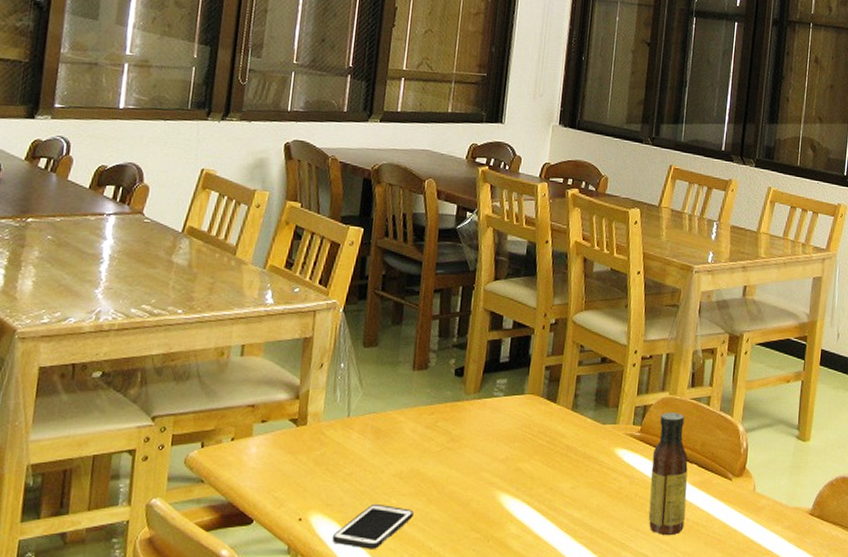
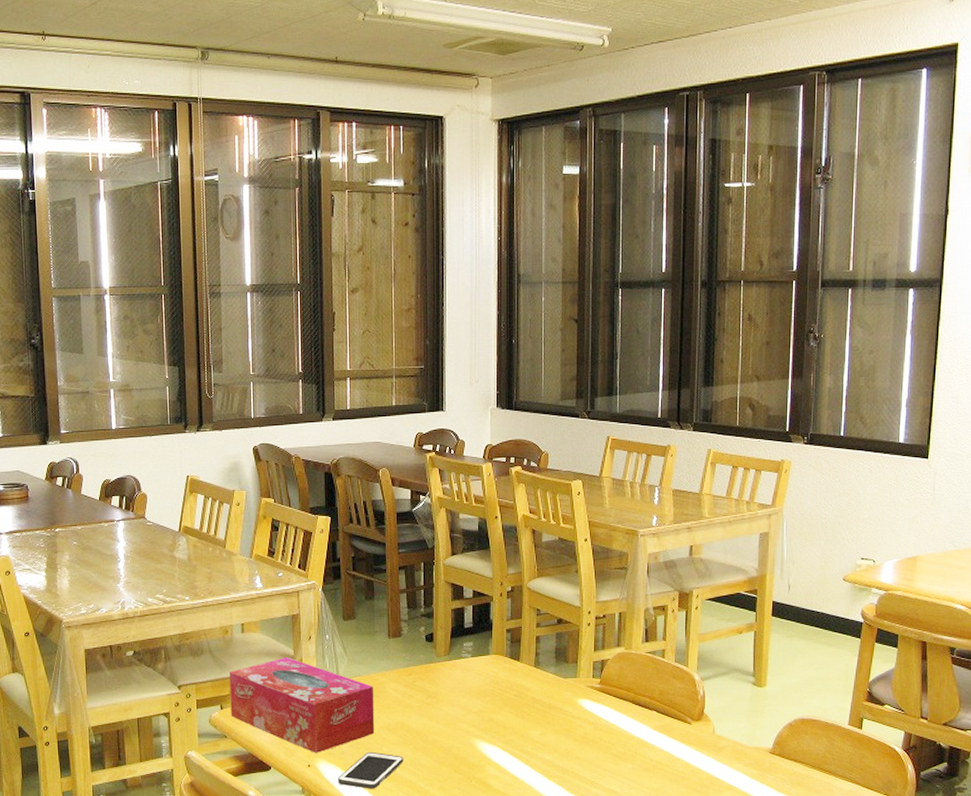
tissue box: none [212,387,389,504] -> present [229,657,375,753]
sauce bottle: present [648,413,688,536] -> none [613,666,649,774]

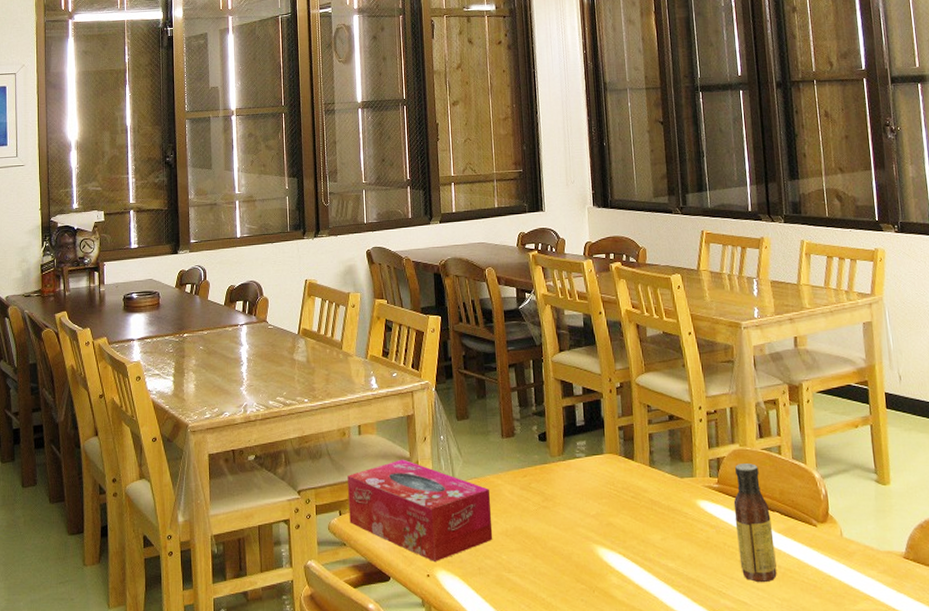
cell phone: present [338,751,403,789] -> none [458,559,523,601]
sauce bottle: none [613,666,649,774] -> present [733,463,777,583]

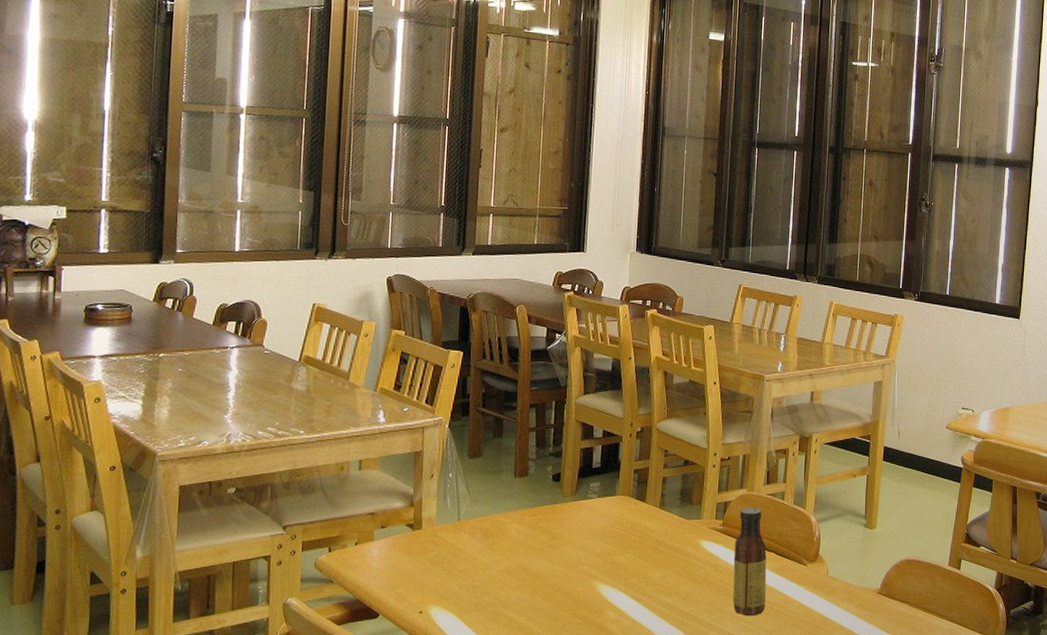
tissue box: present [347,459,493,561] -> none [339,496,496,598]

